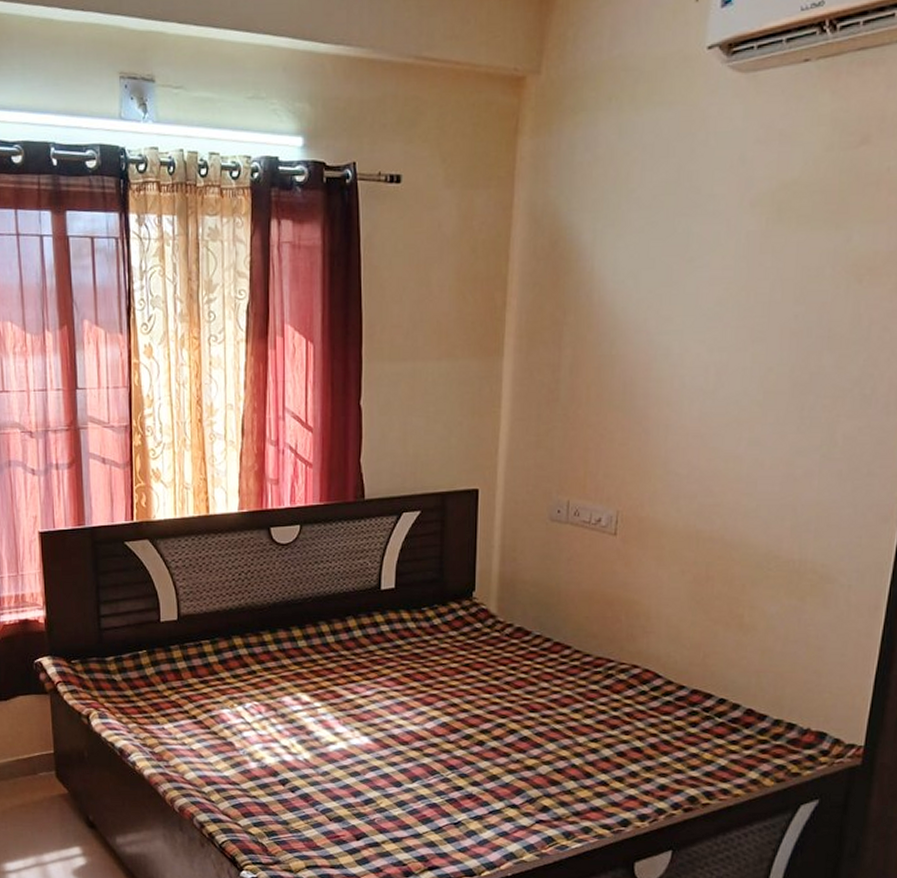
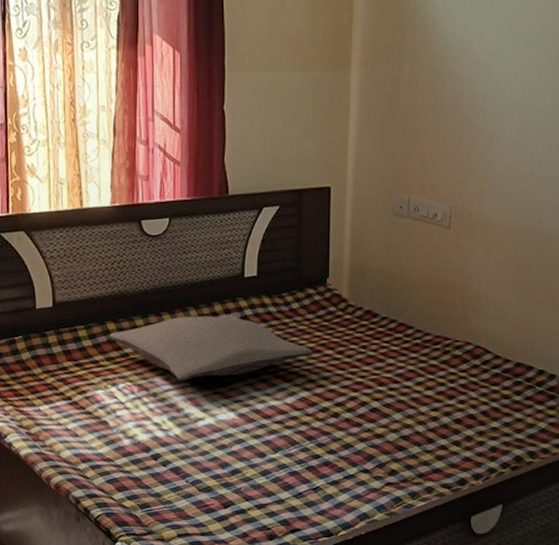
pillow: none [237,629,455,702] -> present [110,313,312,382]

